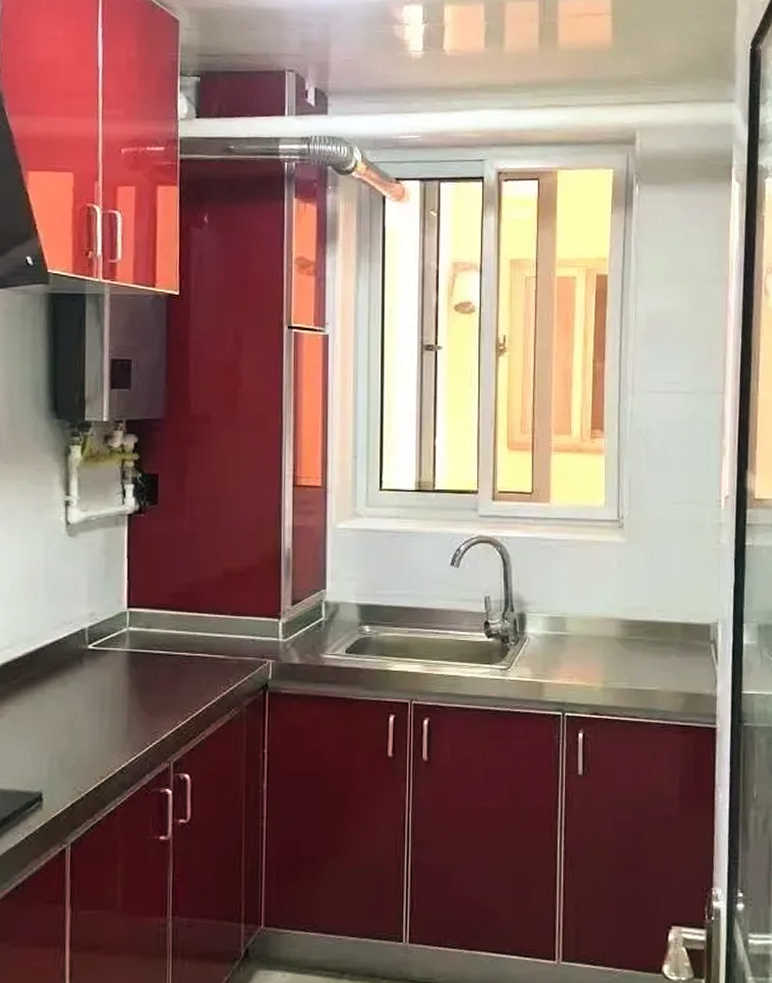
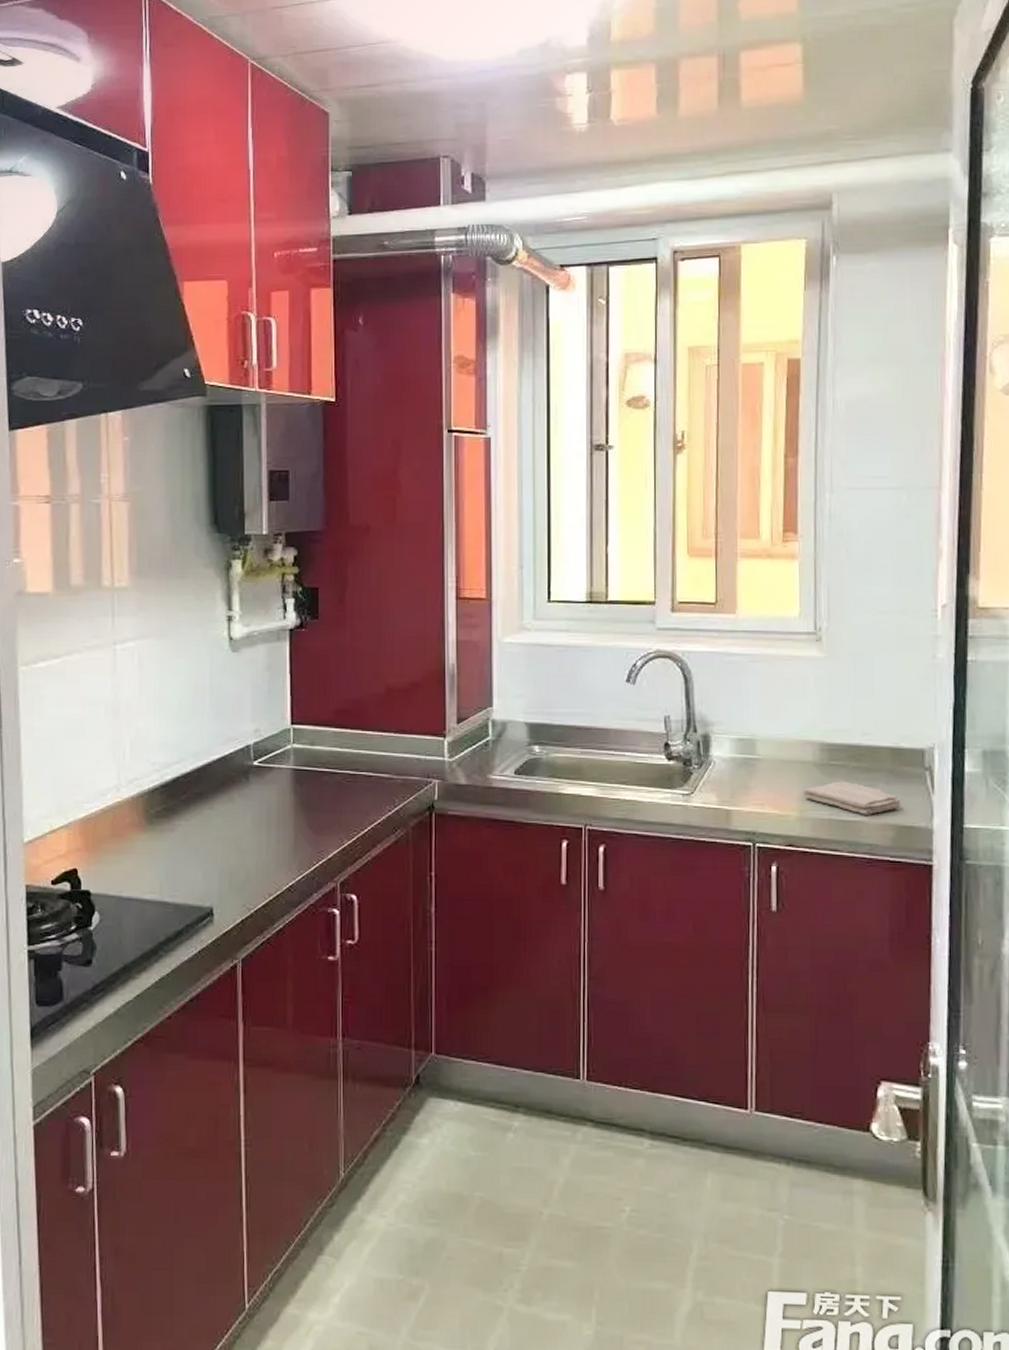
washcloth: none [607,654,690,684] -> present [803,781,902,815]

